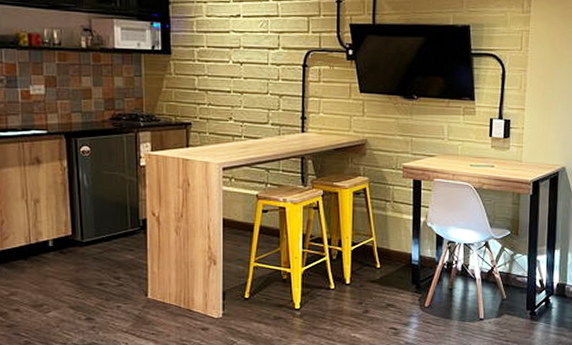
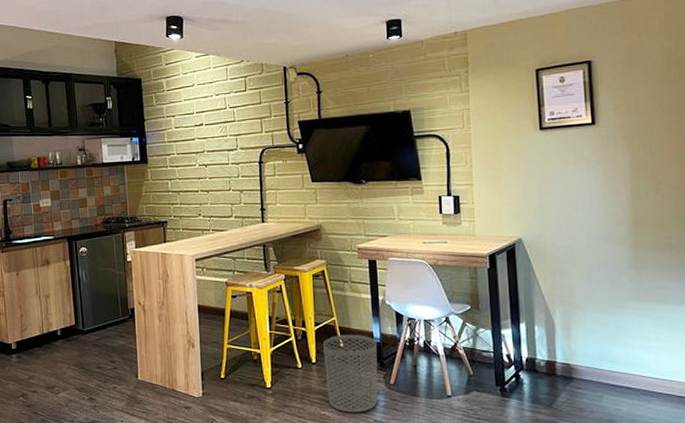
waste bin: none [359,255,414,335] -> present [323,334,378,413]

